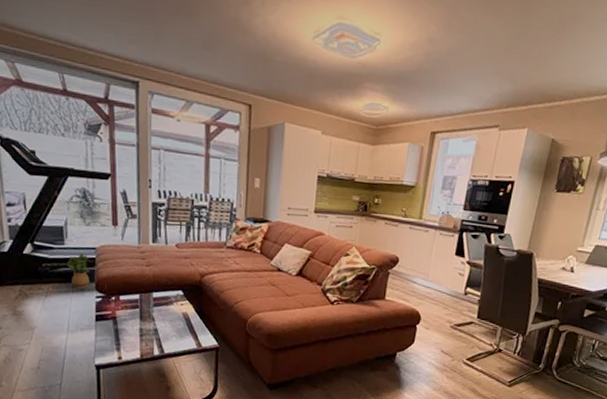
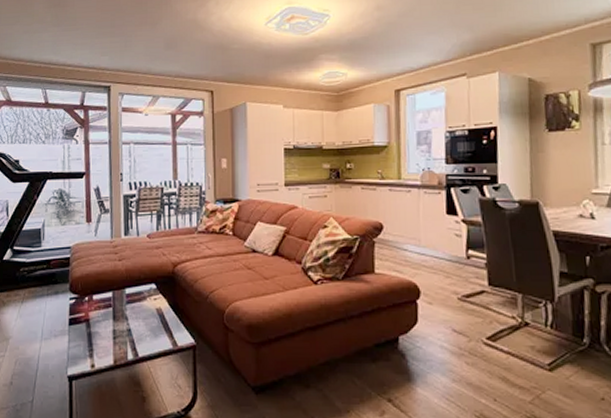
potted plant: present [67,252,90,289] -> none [43,253,64,292]

